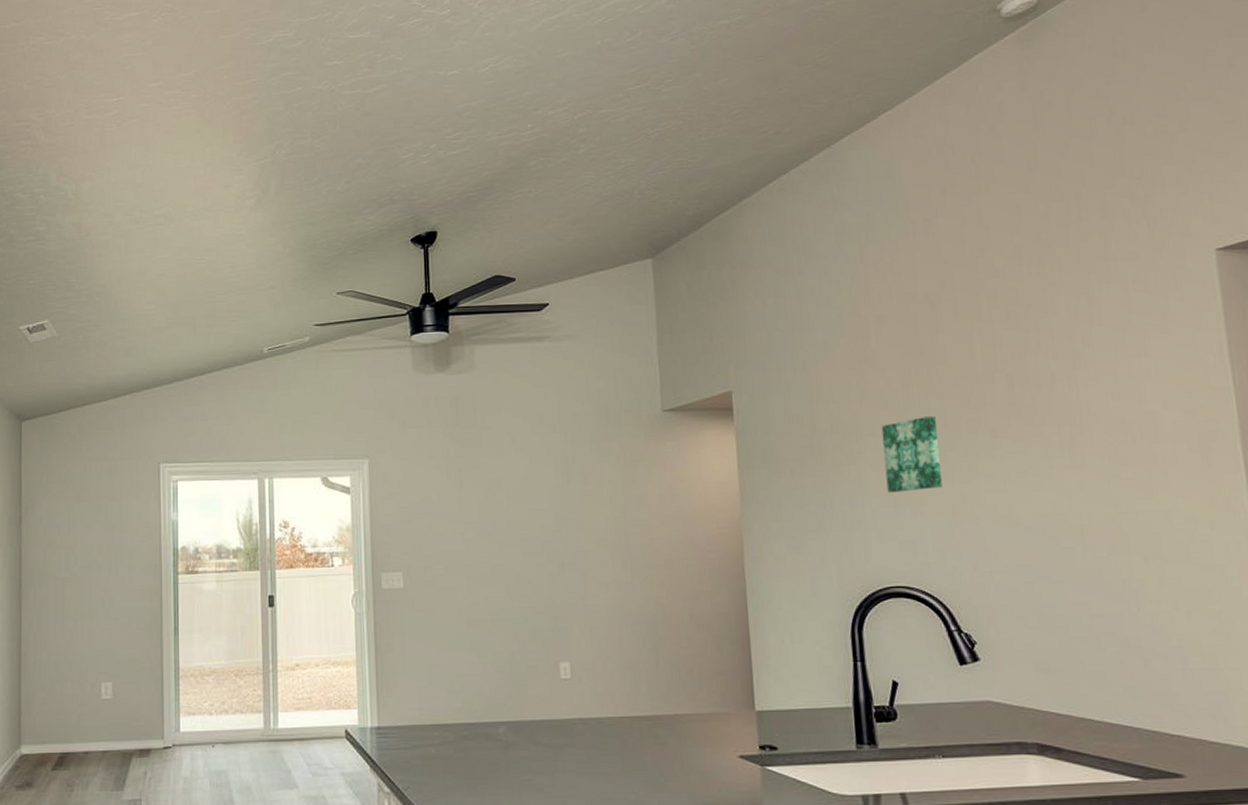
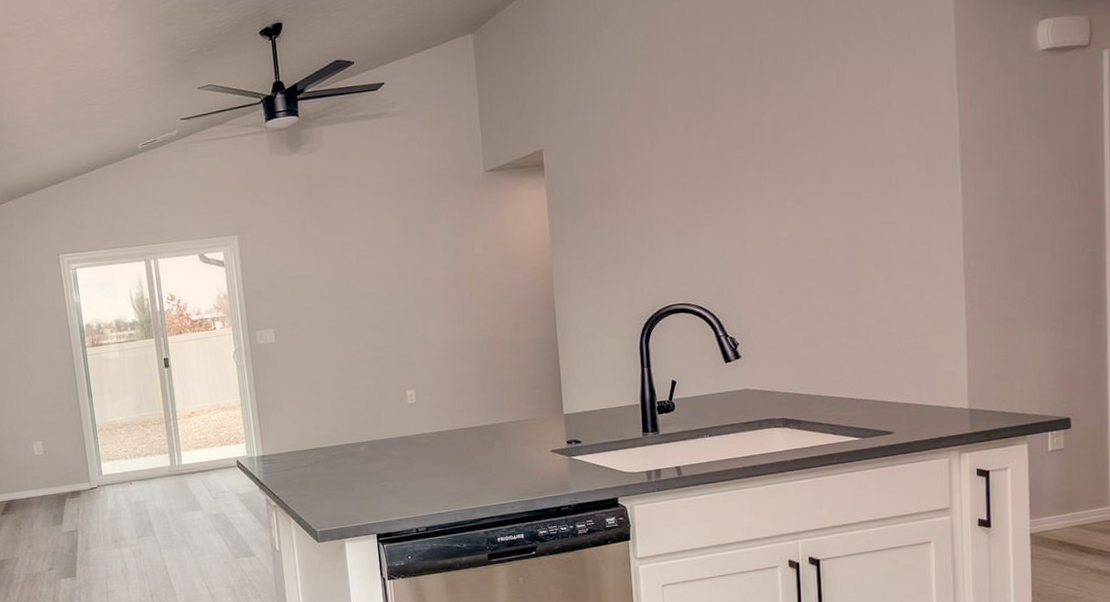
wall art: present [881,415,942,493] -> none [667,157,716,227]

